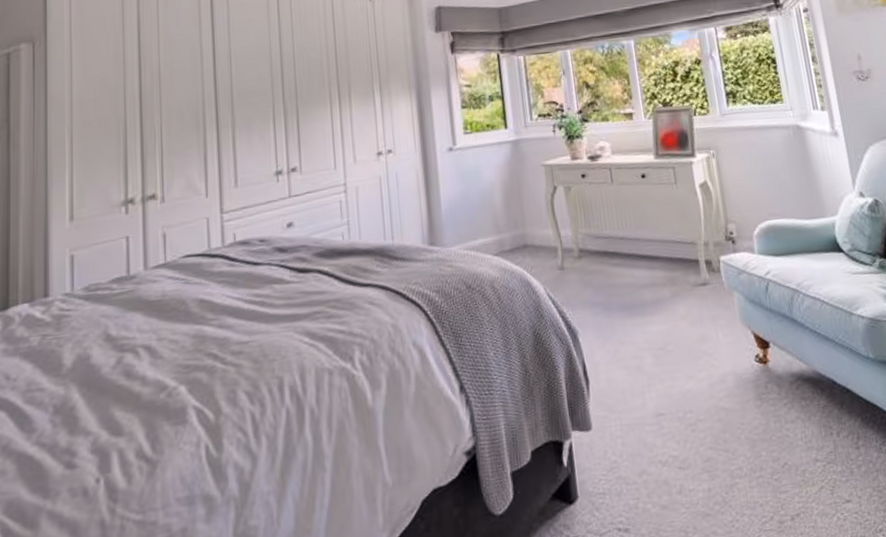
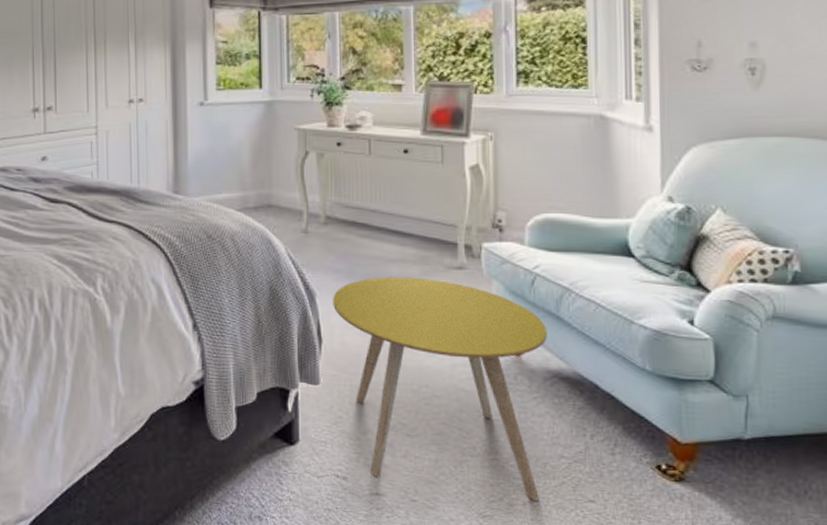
side table: none [594,299,805,522] -> present [333,277,547,503]

